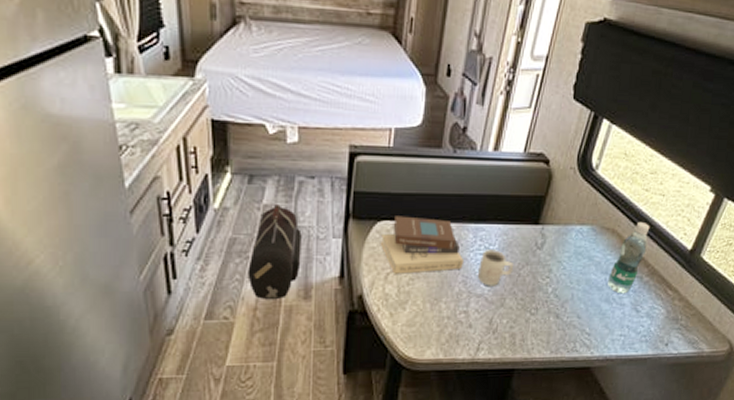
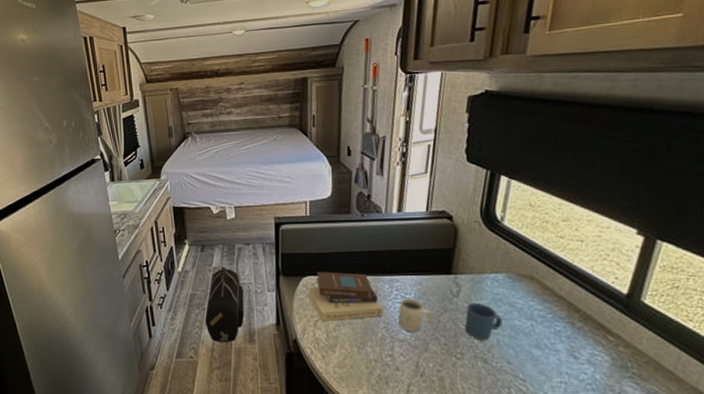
mug: none [542,255,580,295] -> present [464,302,503,341]
bottle: present [608,221,650,294] -> none [535,267,575,340]

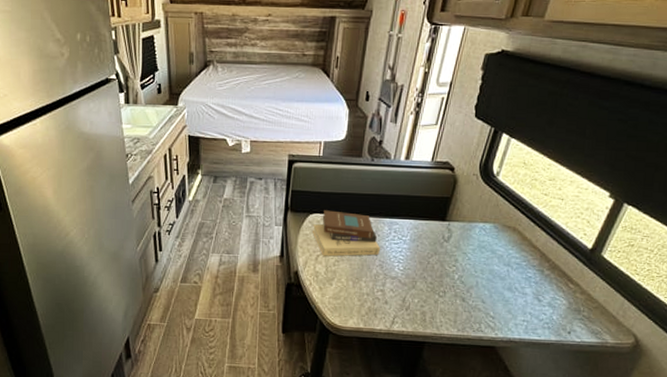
duffel bag: present [205,267,245,342] -> none [212,199,252,270]
mug: present [397,297,433,332] -> none [392,239,424,271]
mug: present [464,302,503,341] -> none [449,247,483,282]

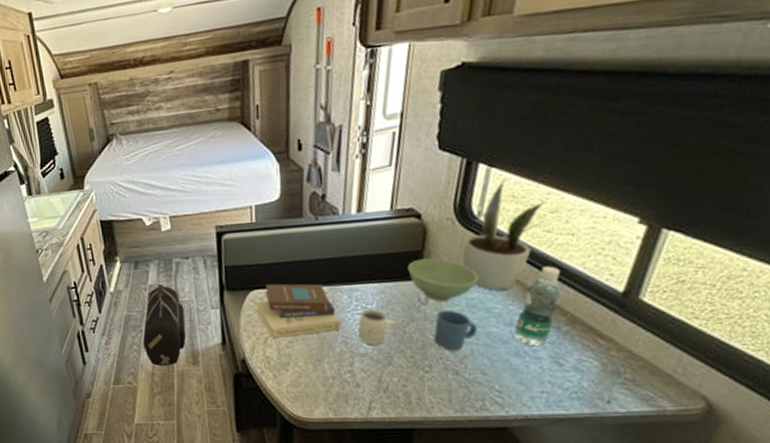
duffel bag: none [212,199,252,270] -> present [143,284,187,366]
mug: none [392,239,424,271] -> present [357,308,398,345]
bowl: none [438,204,490,241] -> present [407,258,478,302]
mug: none [449,247,483,282] -> present [433,309,477,351]
potted plant: none [480,148,548,237] -> present [462,179,547,291]
bottle: none [510,221,550,285] -> present [514,265,562,347]

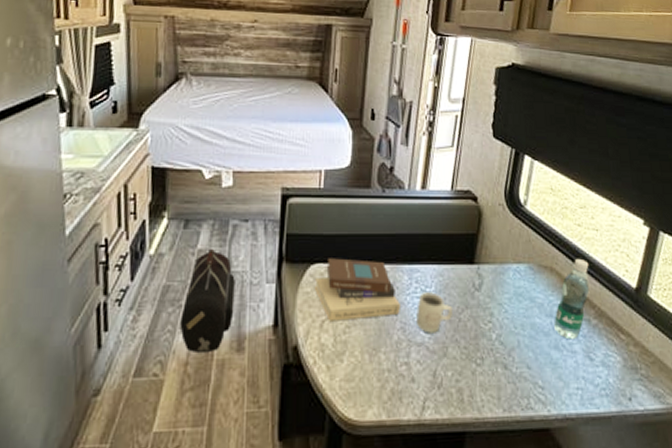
bowl: present [407,258,478,302] -> none [464,242,524,289]
mug: present [433,309,477,351] -> none [485,297,523,342]
potted plant: present [462,179,547,291] -> none [511,172,577,280]

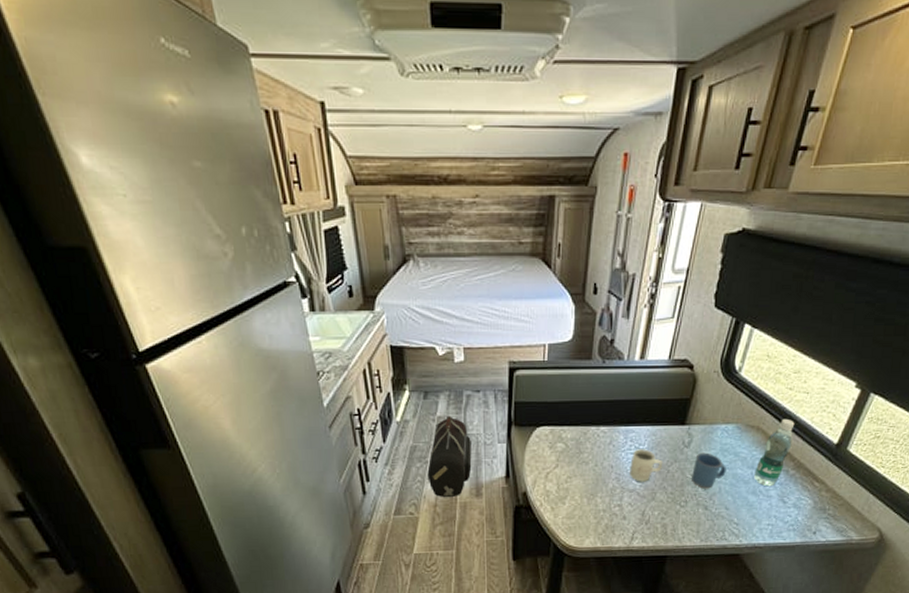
books: present [315,258,401,321] -> none [541,421,617,473]
mug: none [485,297,523,342] -> present [691,452,726,489]

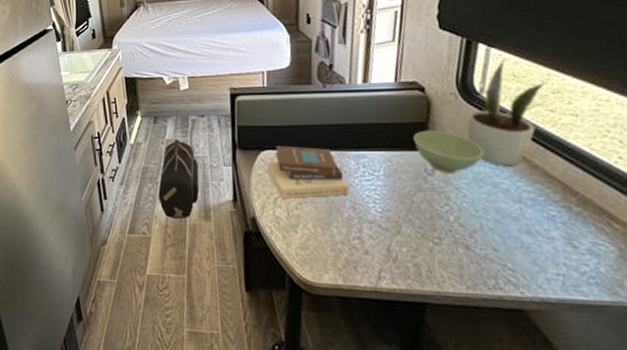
books: none [541,421,617,473] -> present [266,145,350,199]
mug: present [629,448,663,482] -> none [365,174,405,213]
bowl: none [677,406,732,446] -> present [413,130,484,174]
mug: present [691,452,726,489] -> none [441,182,486,225]
potted plant: none [722,340,792,438] -> present [467,59,549,166]
bottle: present [754,418,795,487] -> none [524,144,571,226]

